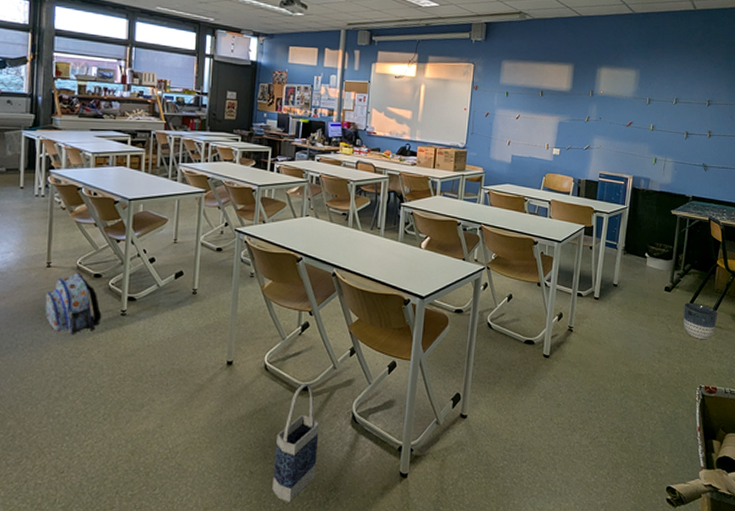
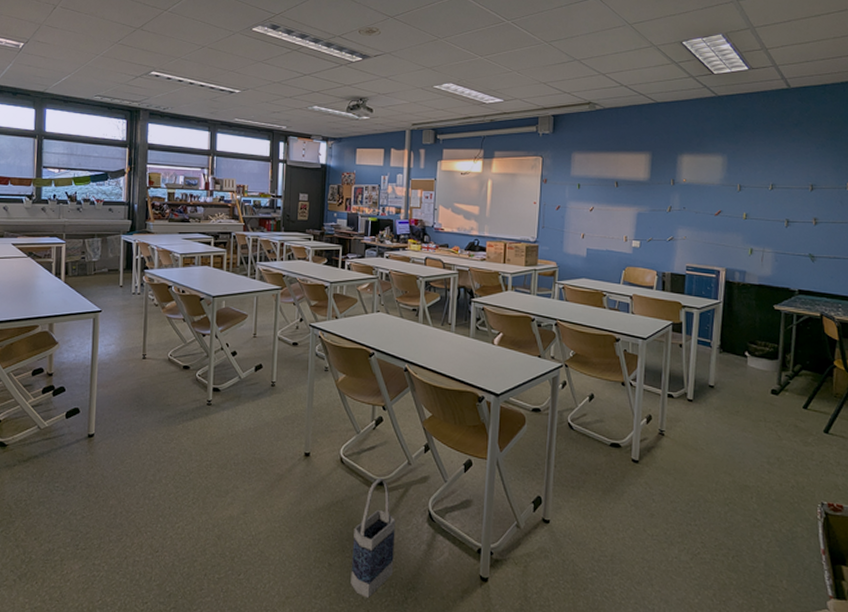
backpack: present [45,272,102,334] -> none [141,364,190,421]
planter: present [683,302,718,339] -> none [795,407,839,449]

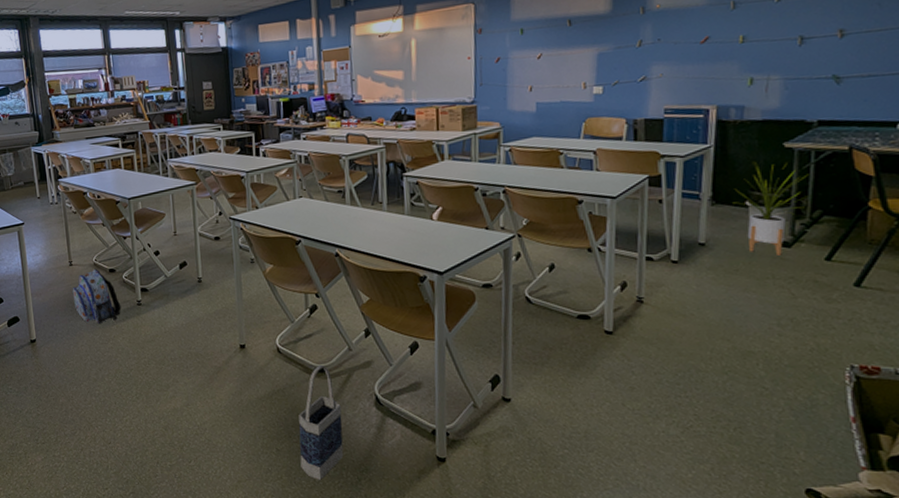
backpack: none [141,364,190,421] -> present [72,268,122,324]
house plant: none [736,319,792,401] -> present [733,162,808,255]

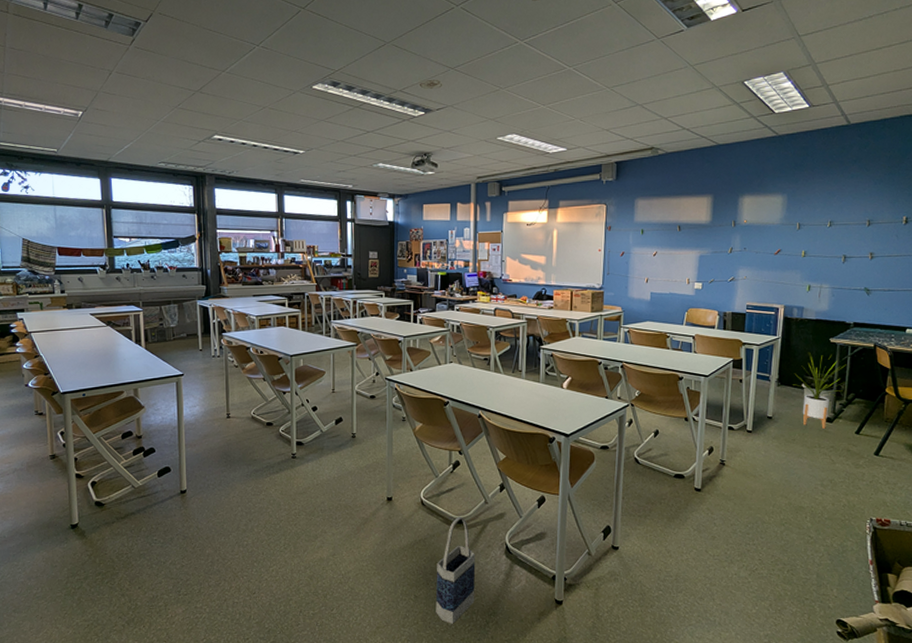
backpack: present [72,268,122,324] -> none [227,421,276,475]

